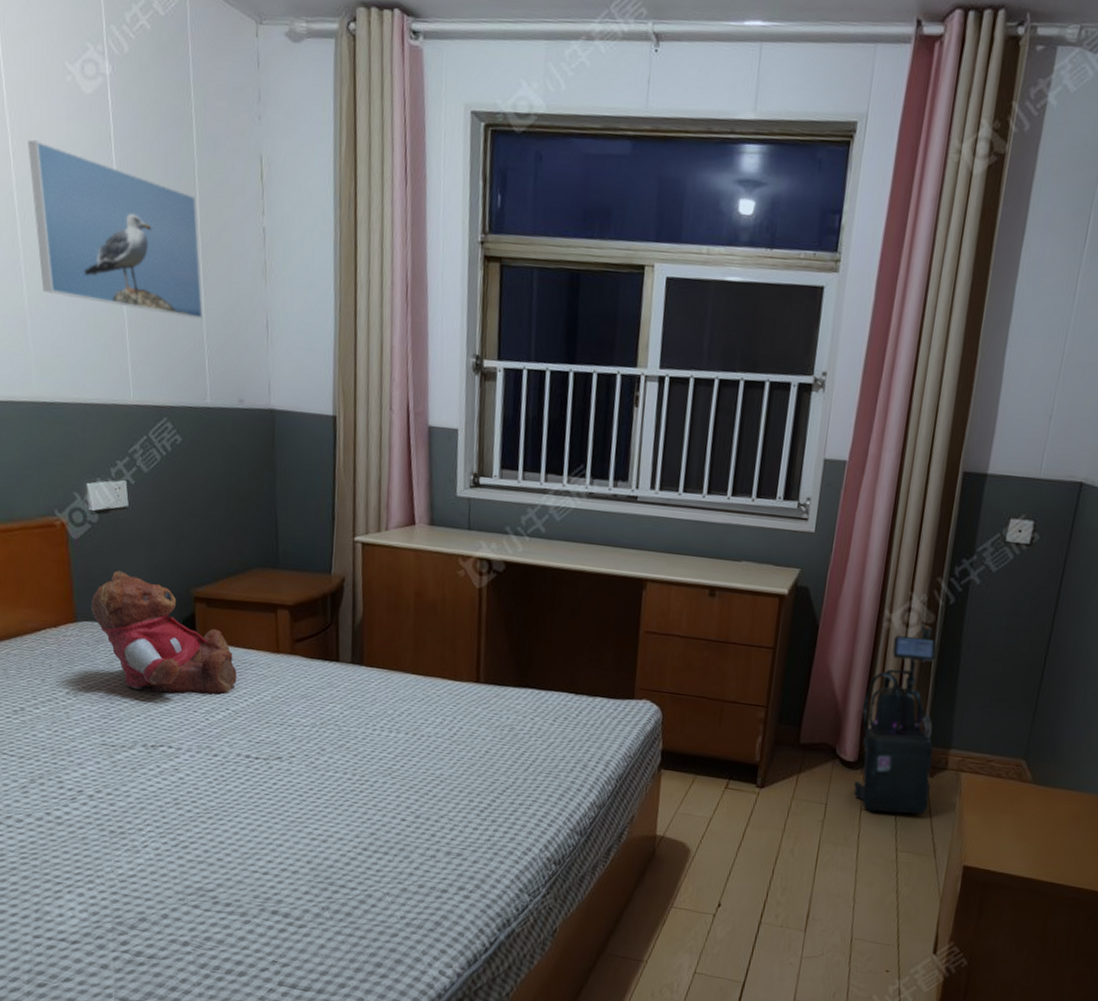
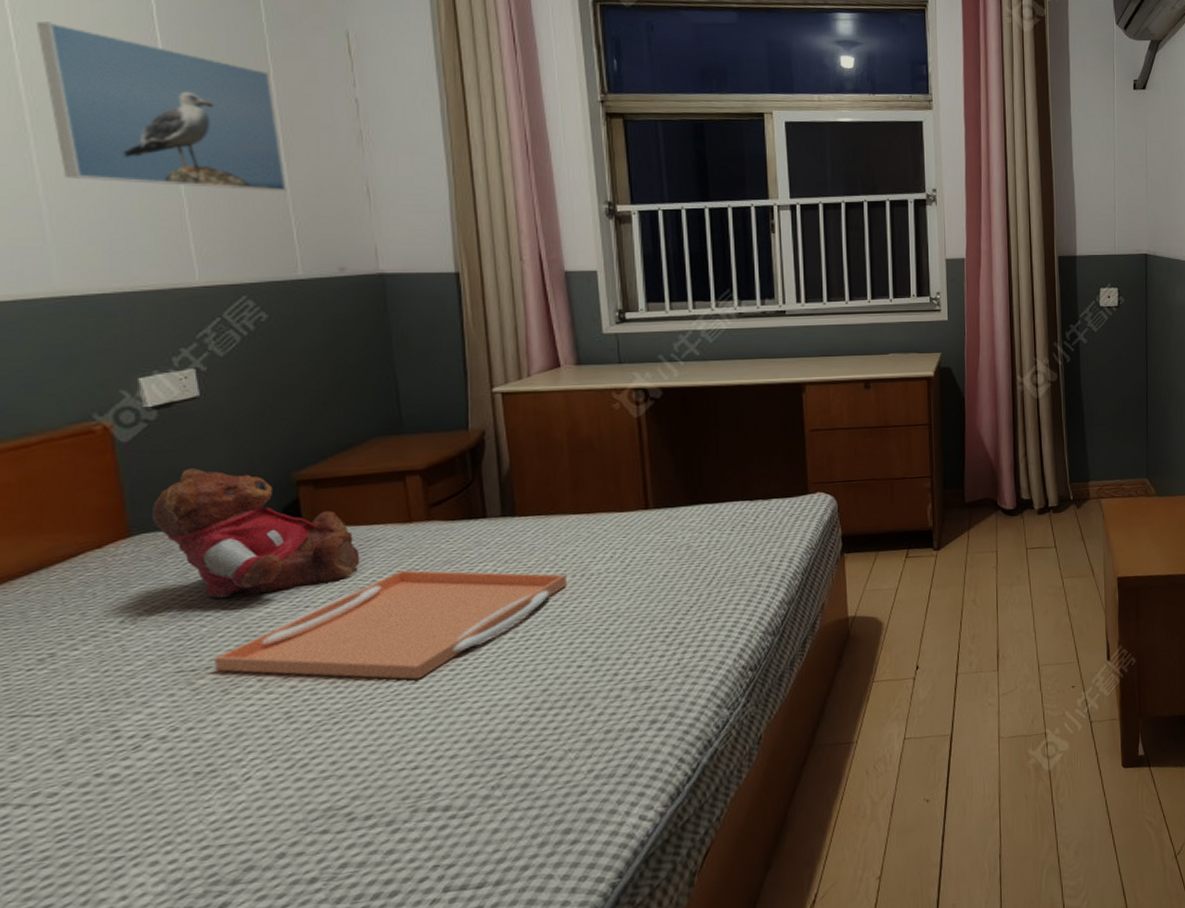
serving tray: none [128,695,401,797] -> present [215,570,567,680]
vacuum cleaner: present [853,624,937,815] -> none [1013,382,1081,549]

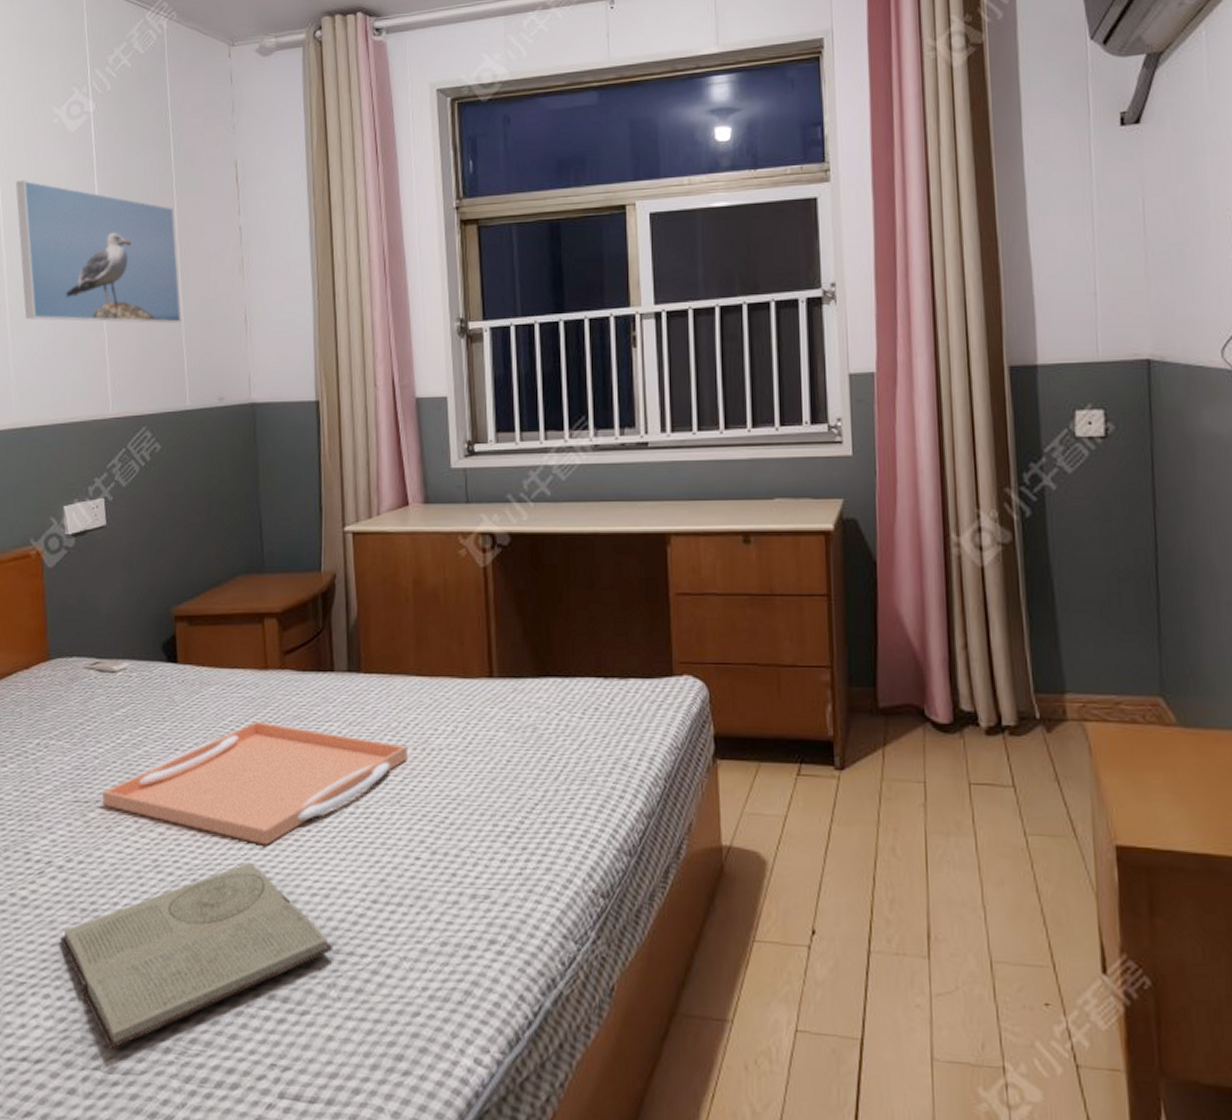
teddy bear: present [151,468,360,598] -> none [65,597,222,732]
book: none [168,696,496,895] -> present [60,861,333,1050]

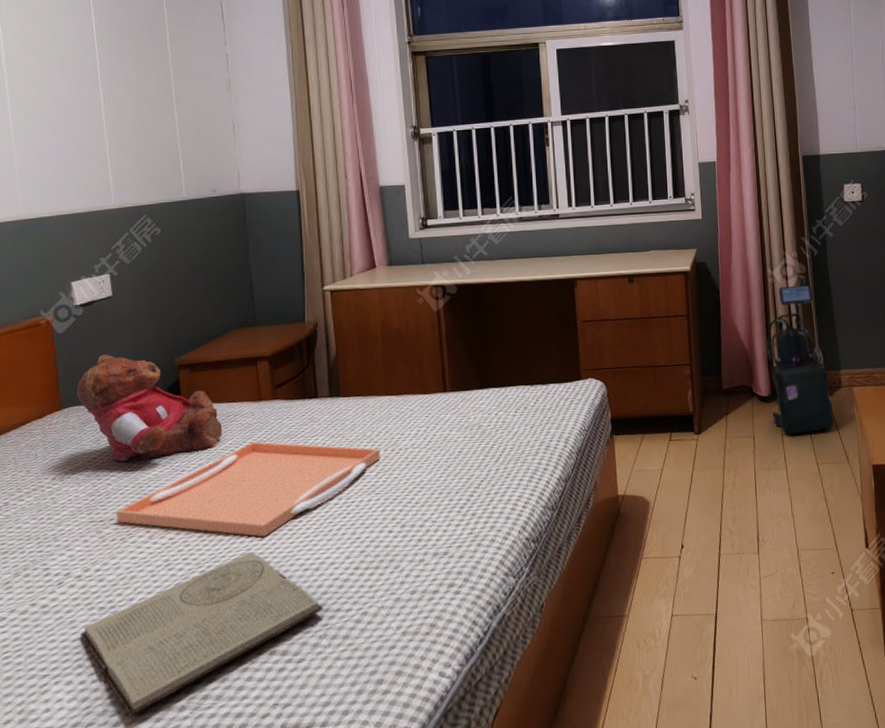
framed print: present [15,180,182,324] -> none [14,12,176,131]
teddy bear: none [65,597,222,732] -> present [76,354,223,462]
vacuum cleaner: none [946,545,1054,786] -> present [766,275,835,435]

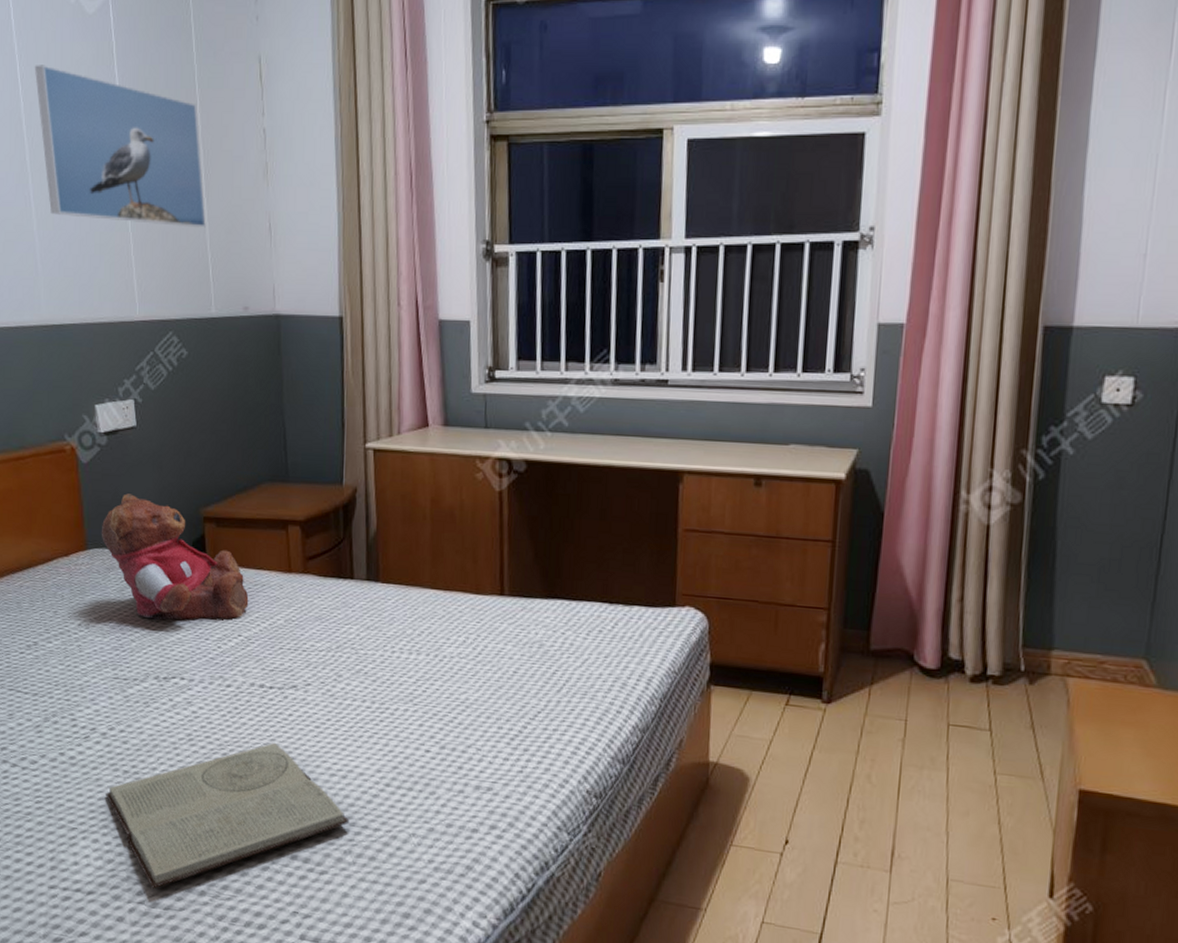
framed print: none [14,12,176,131] -> present [34,65,206,228]
serving tray: present [116,441,380,537] -> none [140,619,421,730]
vacuum cleaner: present [766,275,835,435] -> none [937,505,1032,730]

